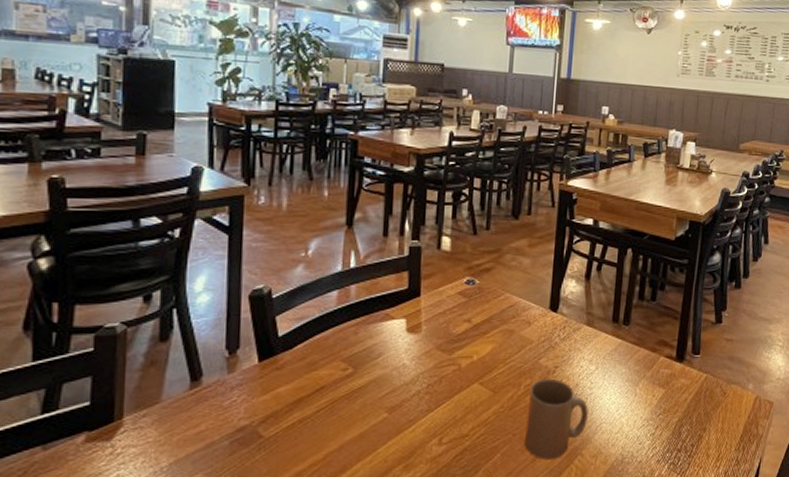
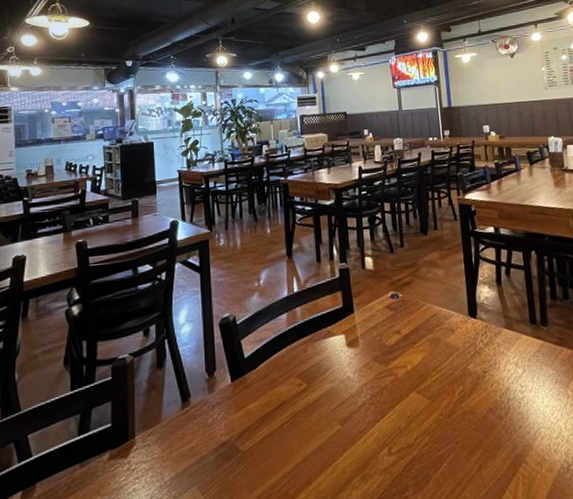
cup: present [525,378,588,460] -> none [464,383,525,468]

